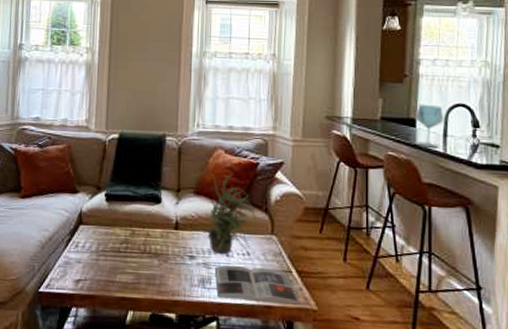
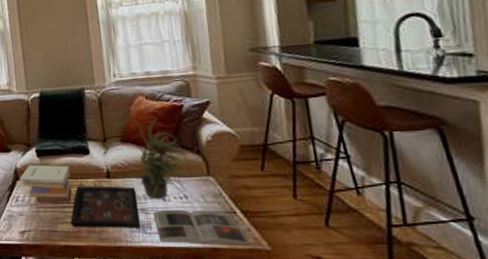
books: none [82,209,139,252] -> present [19,164,72,202]
decorative tray: none [130,235,202,283] -> present [70,186,141,228]
wine glass: present [415,104,444,148] -> none [356,19,394,67]

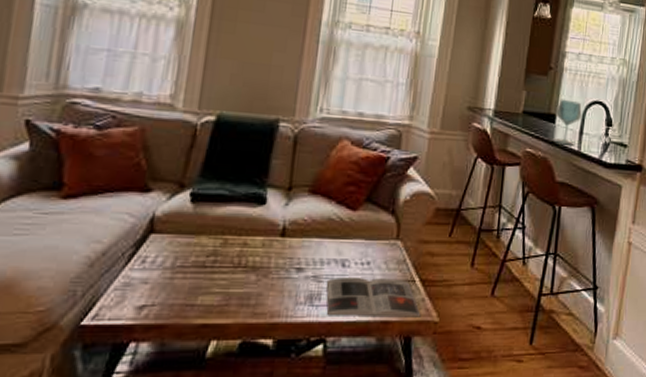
books: present [19,164,72,202] -> none [154,213,235,266]
decorative tray: present [70,186,141,228] -> none [217,245,314,300]
potted plant: present [130,119,189,199] -> none [317,166,381,265]
wine glass: none [356,19,394,67] -> present [554,99,582,146]

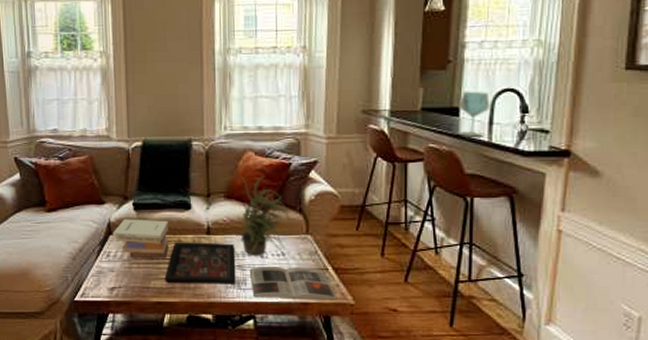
books: none [154,213,235,266] -> present [112,219,169,258]
decorative tray: none [217,245,314,300] -> present [164,242,236,285]
potted plant: none [317,166,381,265] -> present [236,175,290,256]

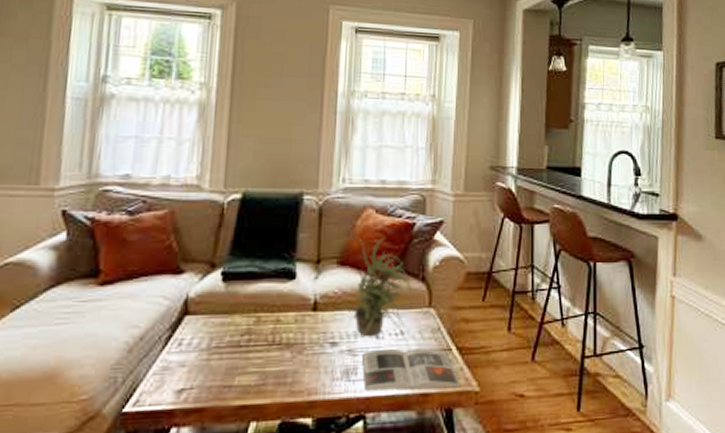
books: present [112,219,169,258] -> none [189,292,267,346]
decorative tray: present [164,242,236,285] -> none [253,321,347,378]
wine glass: present [459,91,490,137] -> none [580,151,608,198]

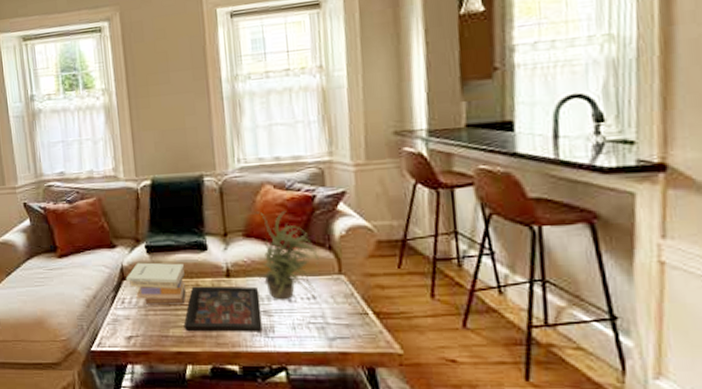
books: none [189,292,267,346] -> present [125,262,186,305]
decorative tray: none [253,321,347,378] -> present [183,286,263,332]
magazine: present [361,348,461,391] -> none [276,312,382,349]

